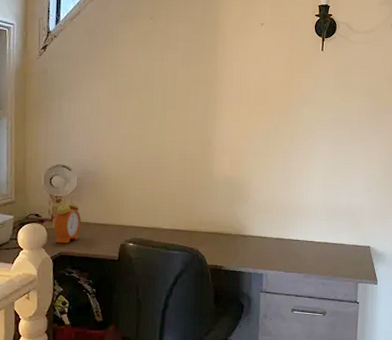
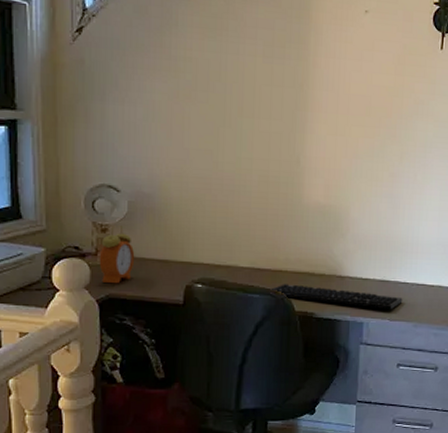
keyboard: none [186,242,295,263] -> present [269,284,403,310]

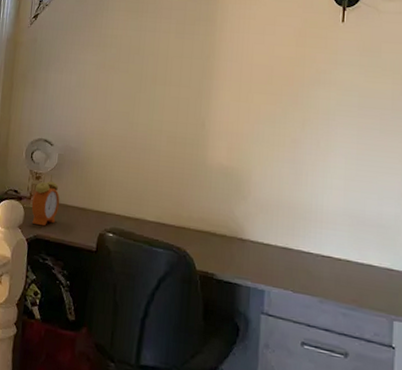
keyboard: present [269,284,403,310] -> none [172,241,307,281]

